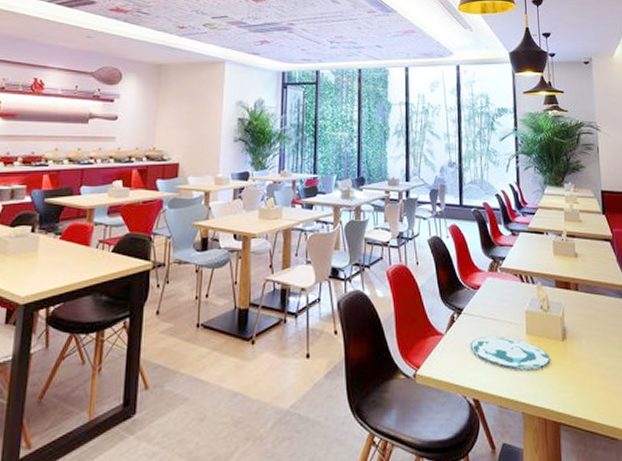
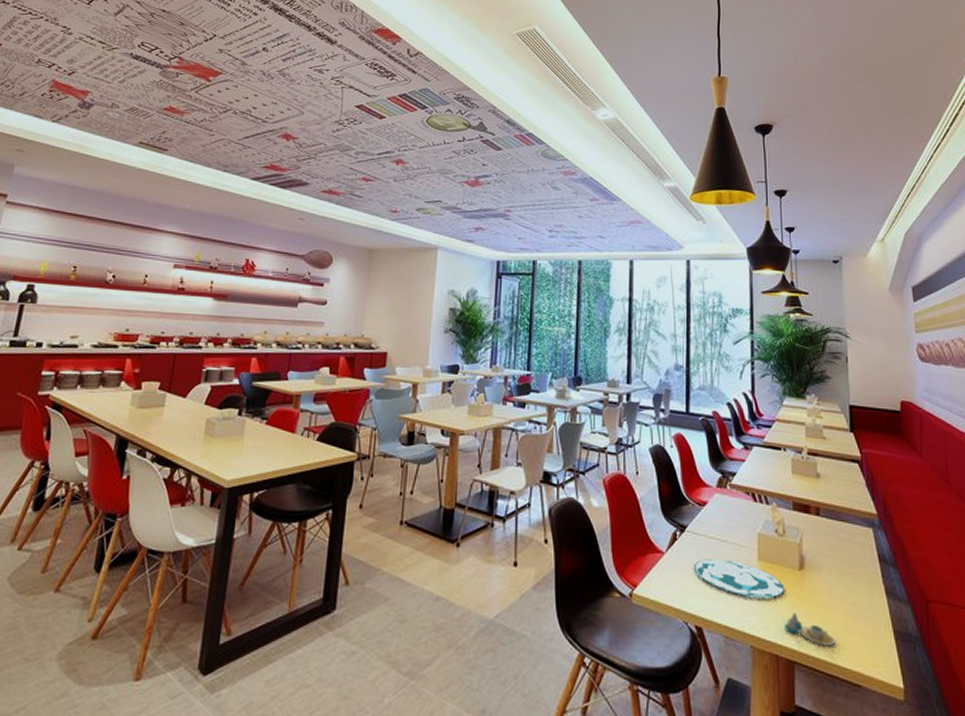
salt and pepper shaker set: none [551,378,595,407] -> present [785,612,835,646]

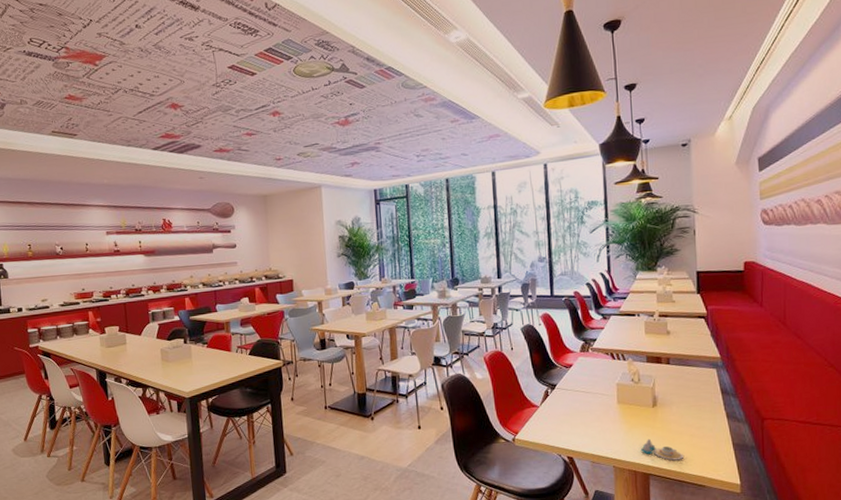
plate: present [693,558,785,598] -> none [563,405,641,431]

